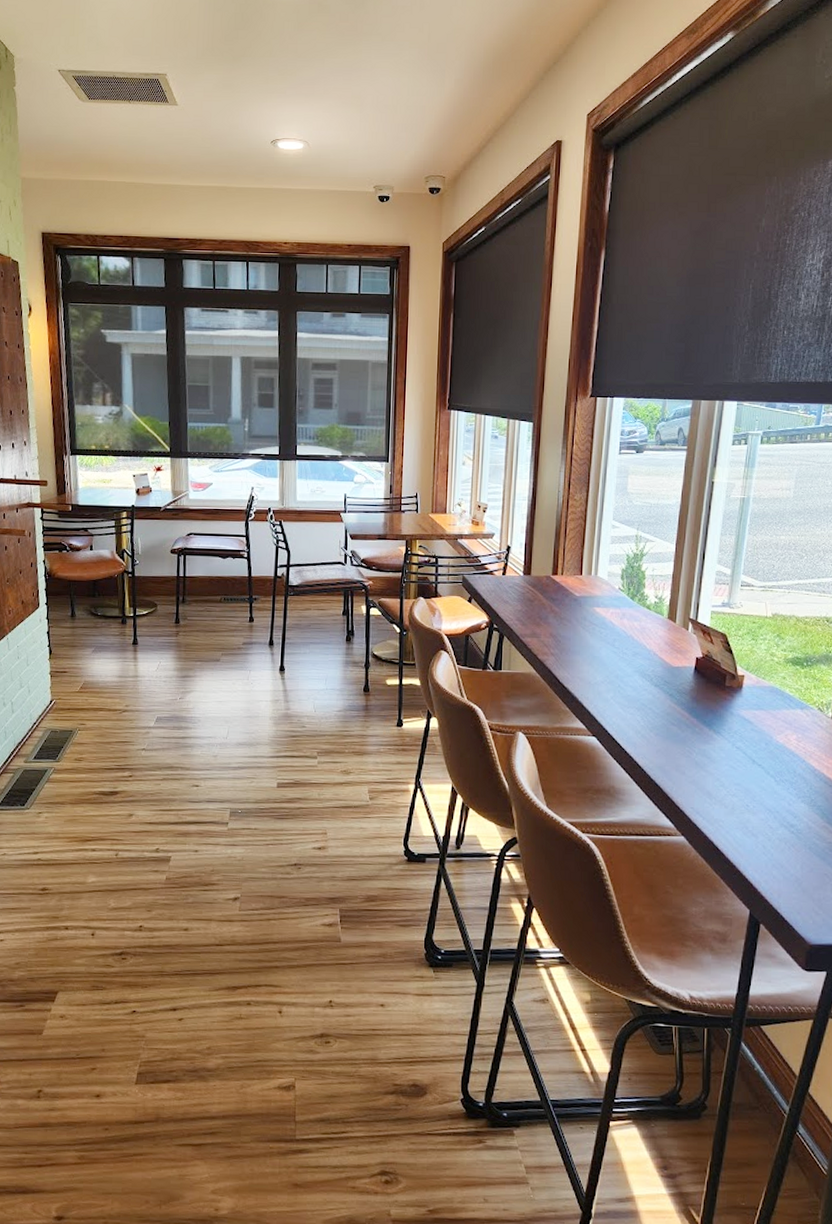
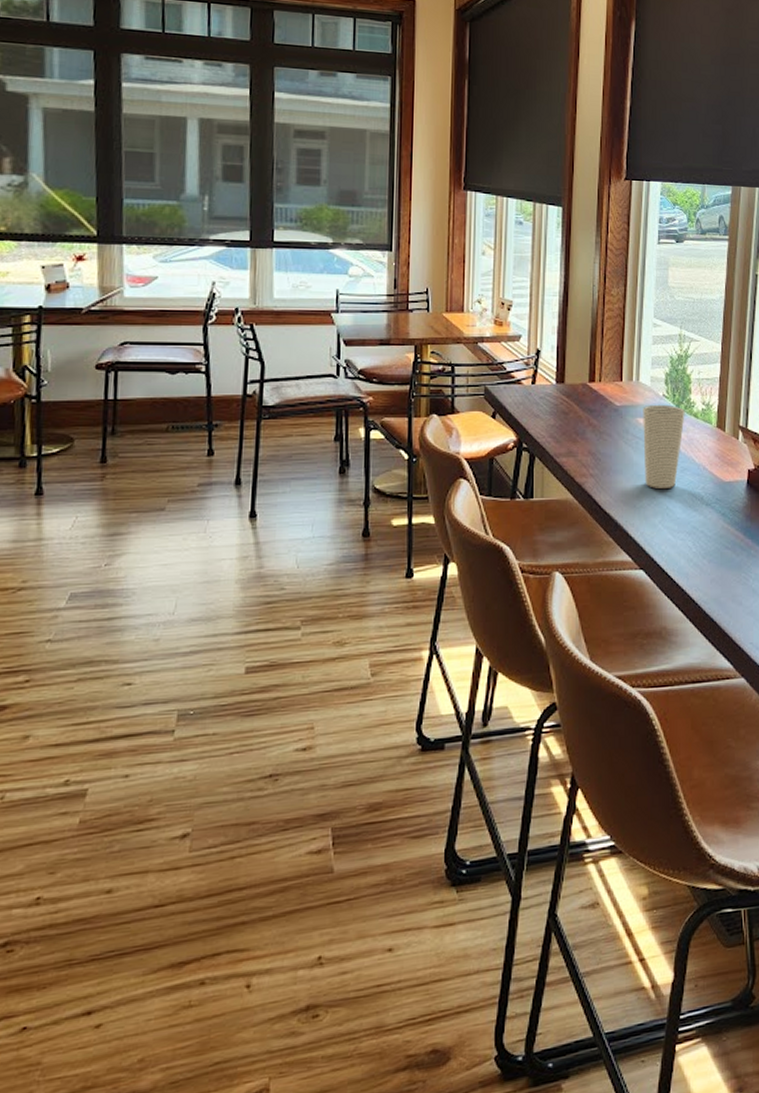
cup: none [599,596,639,669] -> present [643,404,685,488]

